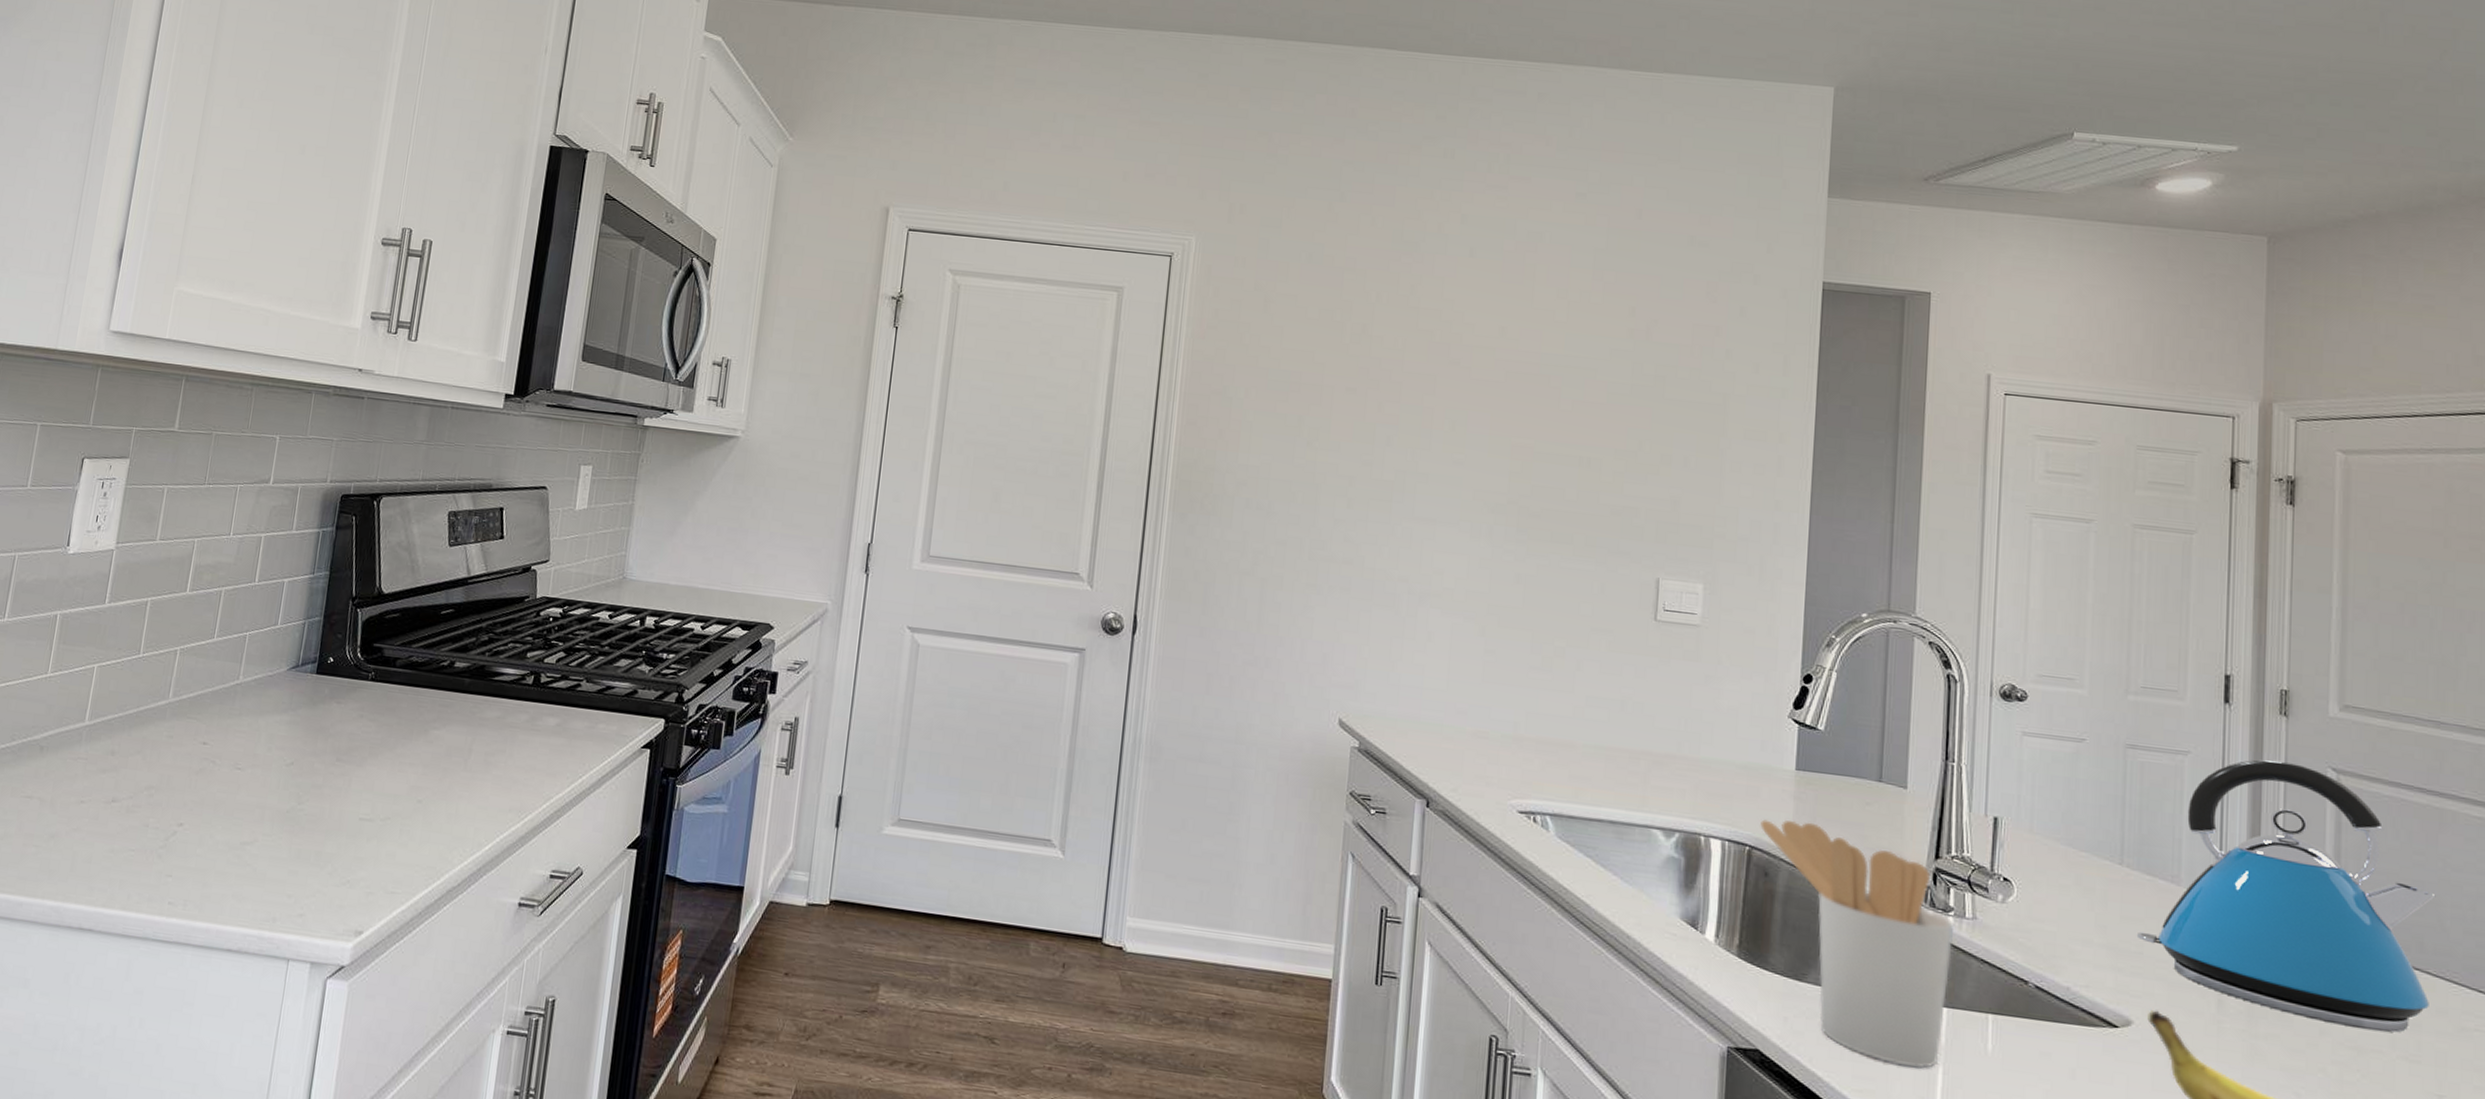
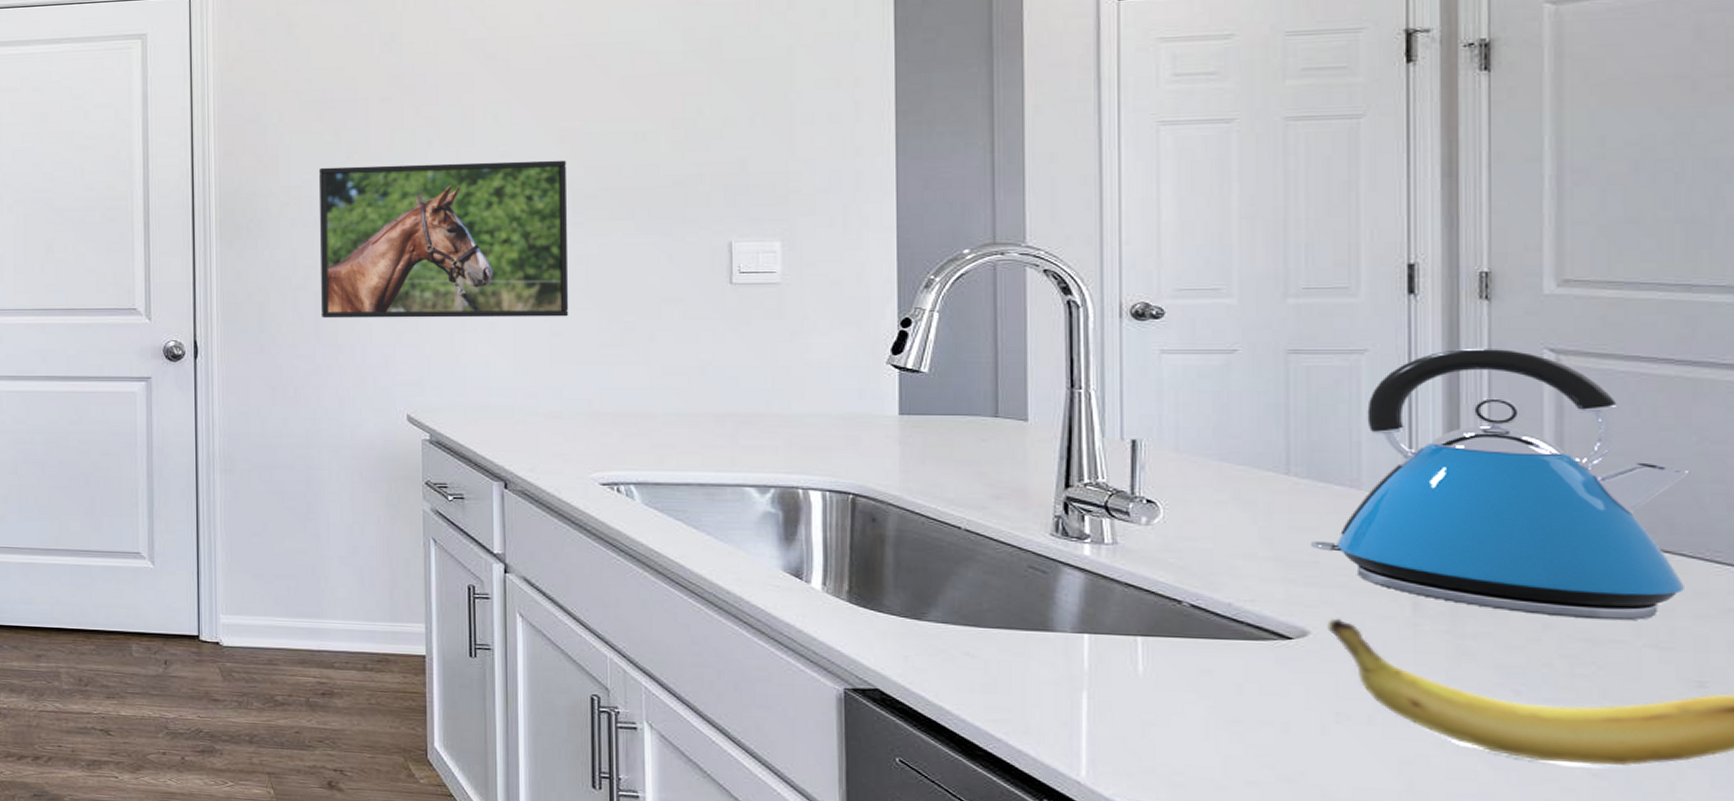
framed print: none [1264,450,1514,635] -> present [318,160,569,319]
utensil holder: present [1760,819,1955,1068] -> none [863,465,1092,694]

